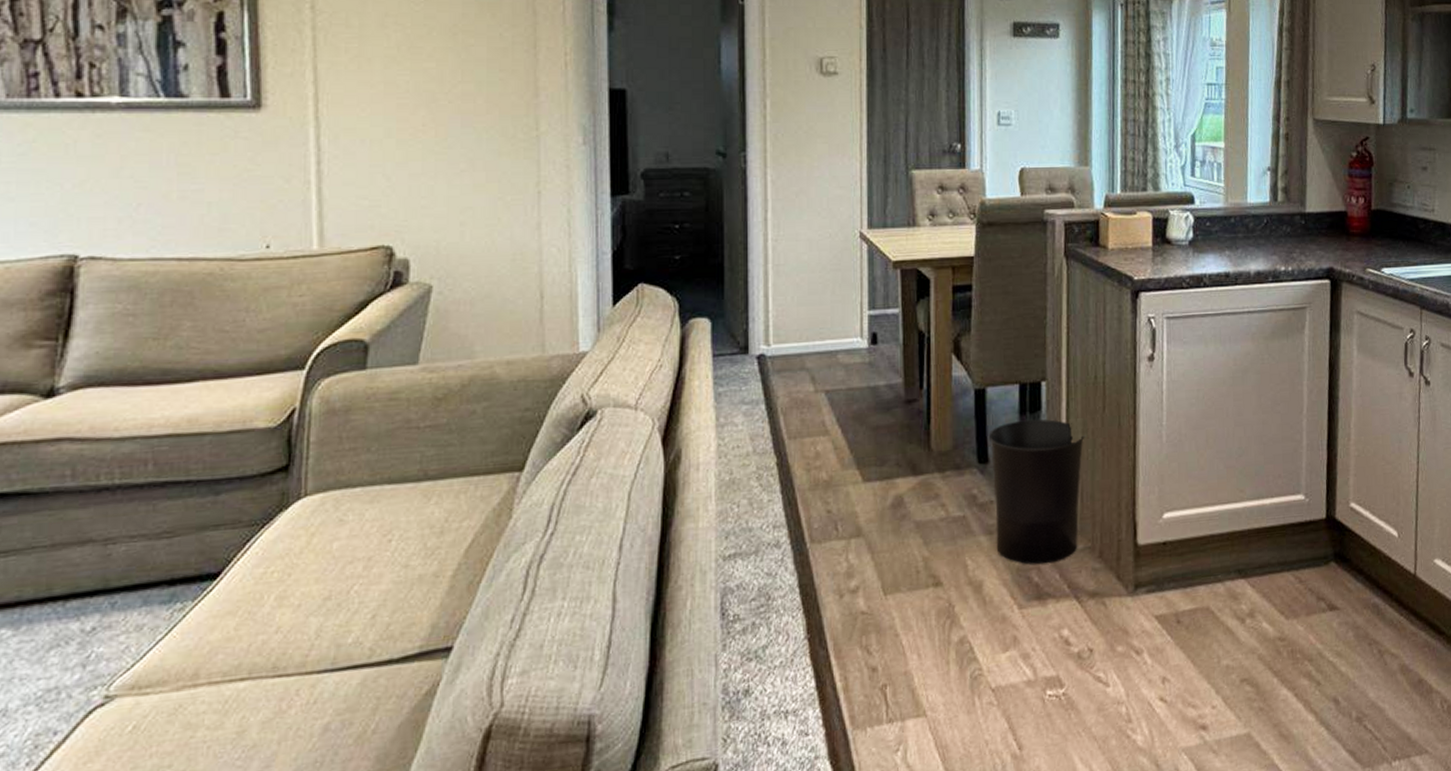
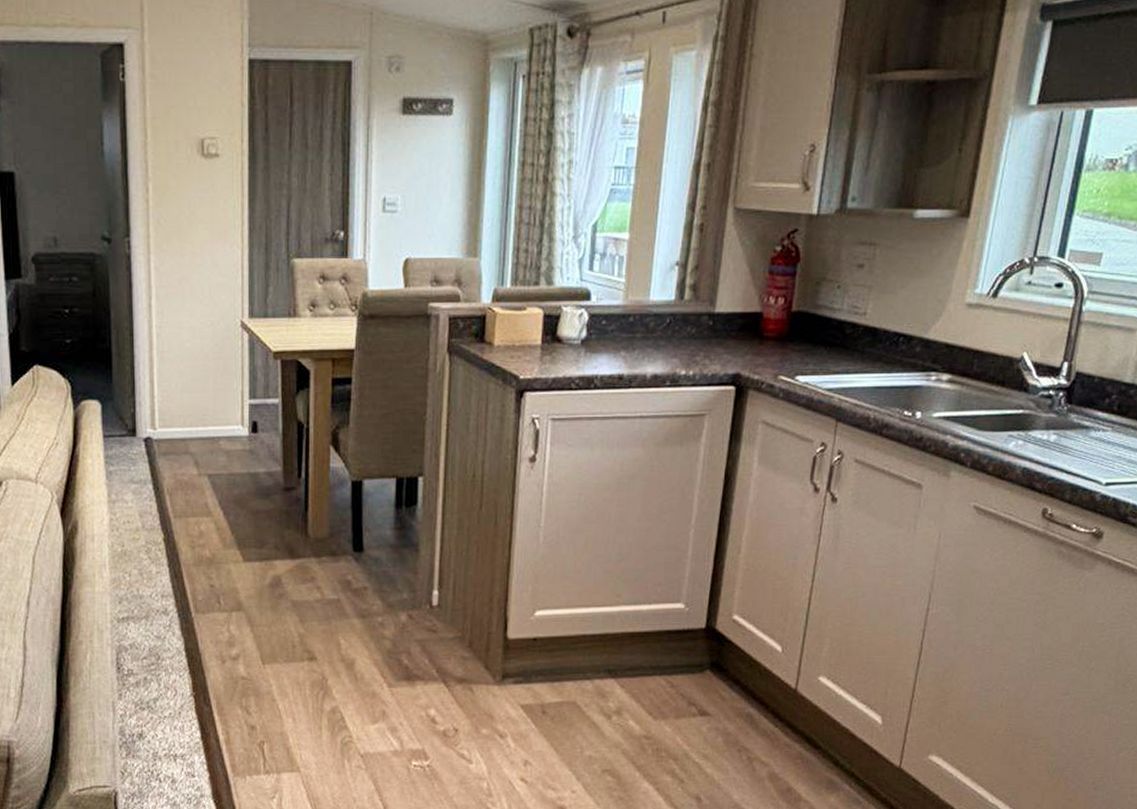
waste bin: present [988,419,1085,564] -> none [364,513,460,648]

